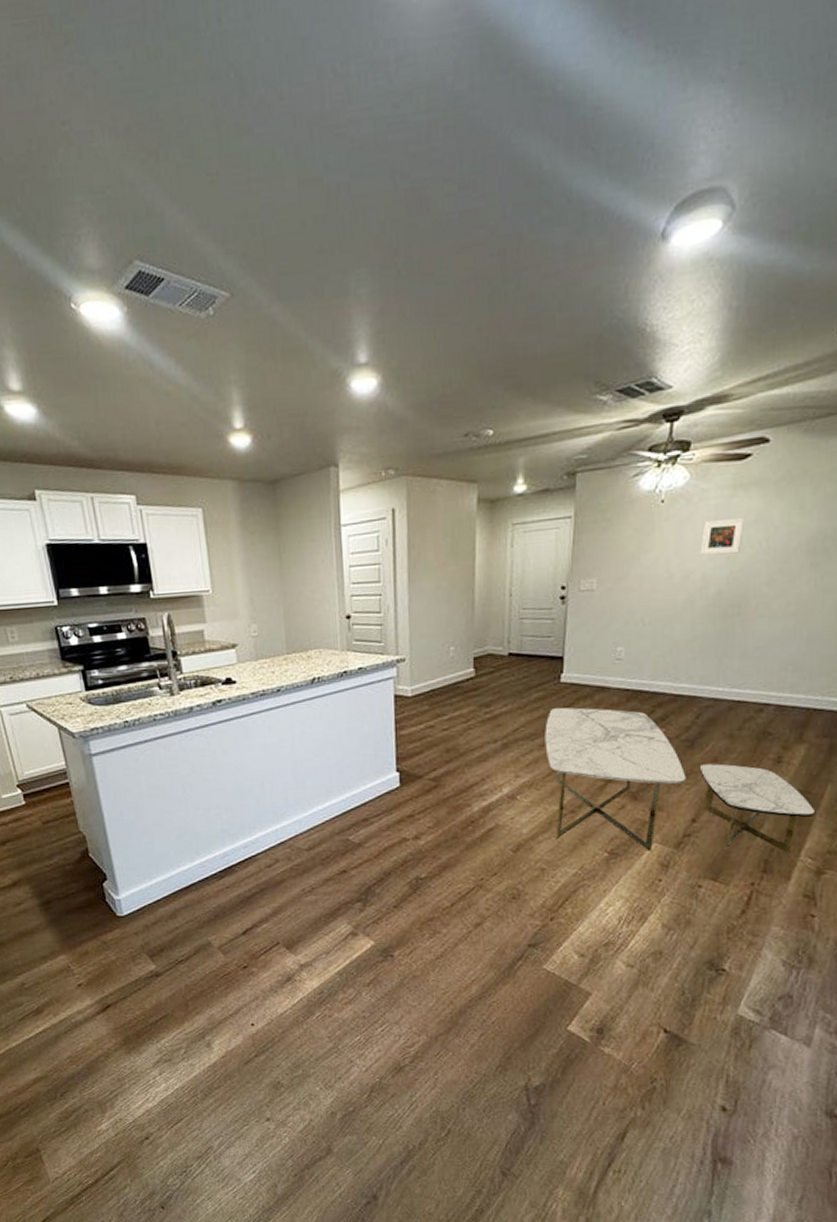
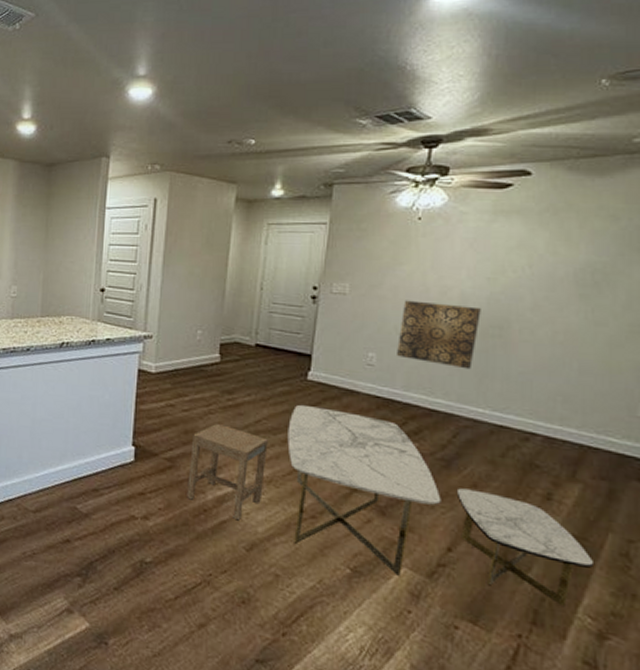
stool: none [453,737,527,826] -> present [187,423,268,521]
wall art: none [644,587,721,651] -> present [397,300,481,370]
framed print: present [700,518,746,555] -> none [458,242,507,276]

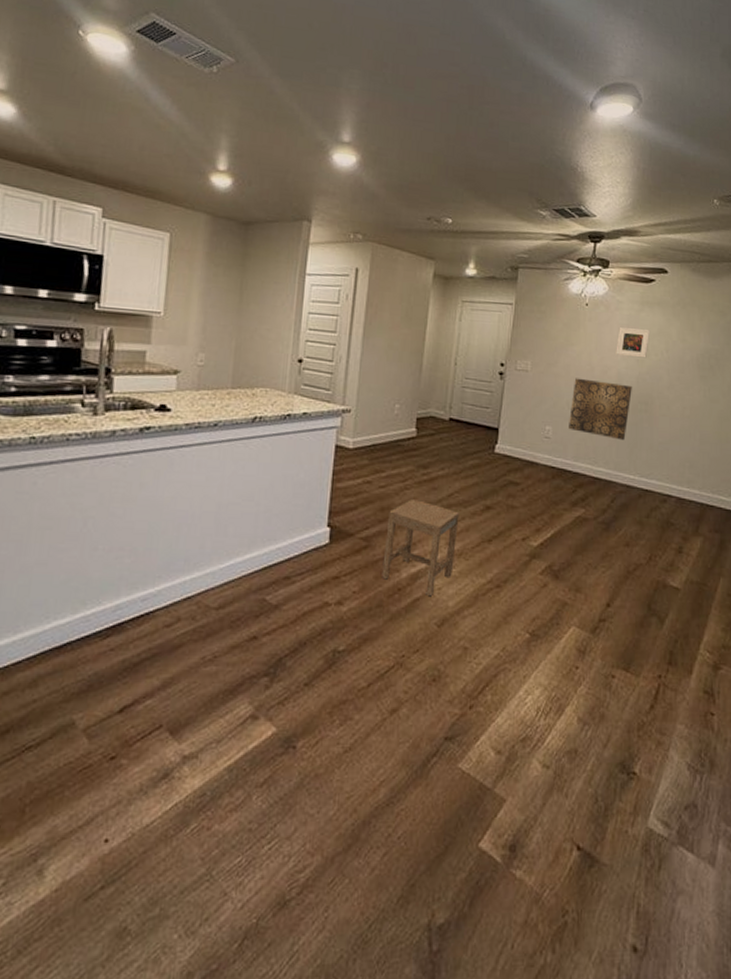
coffee table: present [287,405,593,608] -> none [476,478,710,646]
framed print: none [458,242,507,276] -> present [616,327,651,358]

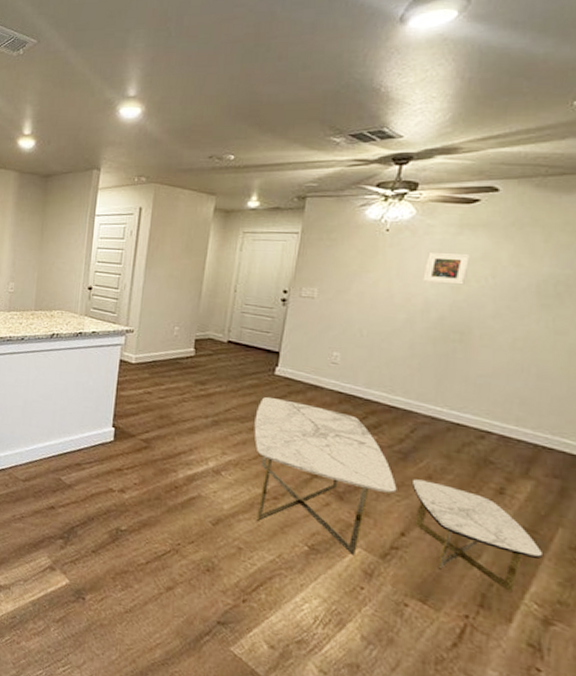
stool: present [382,498,459,597] -> none [160,410,236,498]
coffee table: none [476,478,710,646] -> present [254,397,542,594]
wall art: present [569,378,632,441] -> none [360,305,443,371]

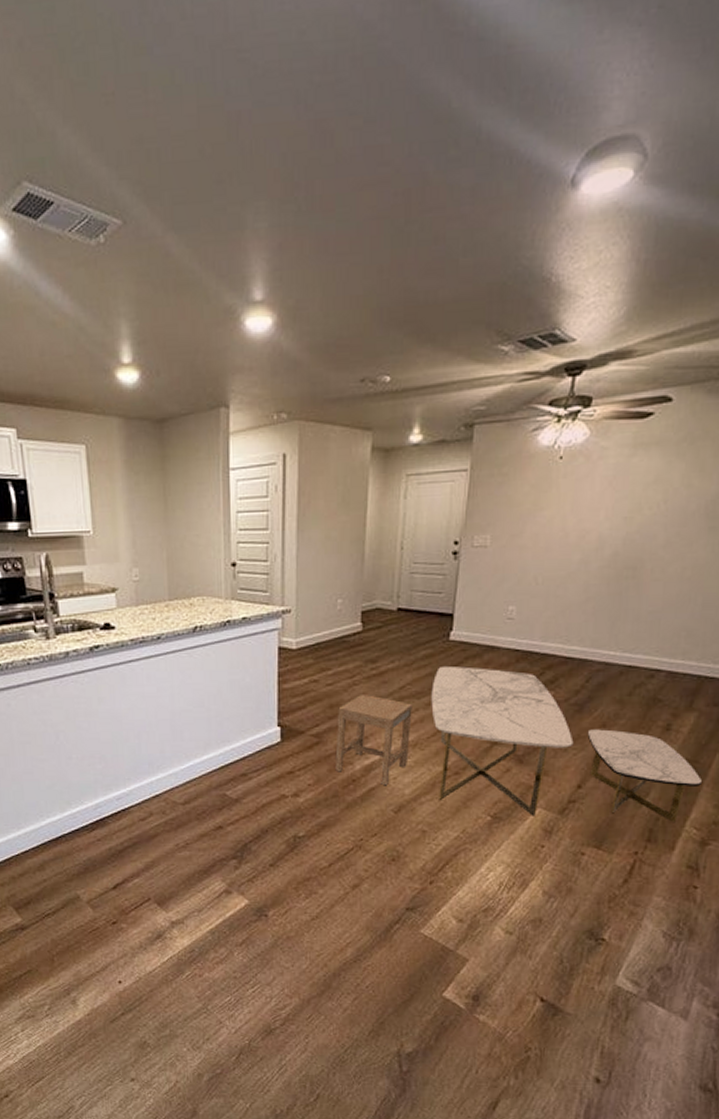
stool: none [160,410,236,498] -> present [335,693,412,786]
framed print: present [423,253,472,285] -> none [597,479,645,515]

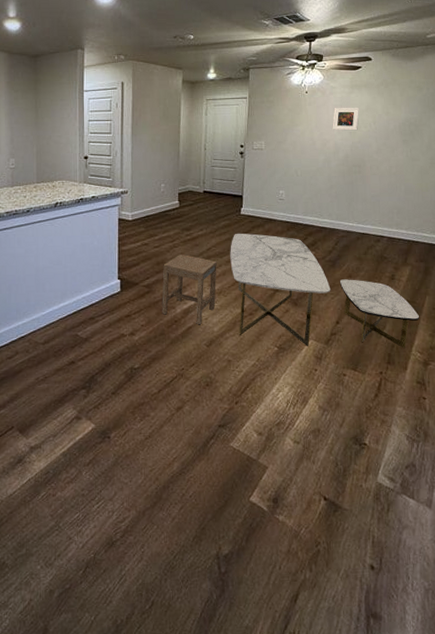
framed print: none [597,479,645,515] -> present [332,108,360,131]

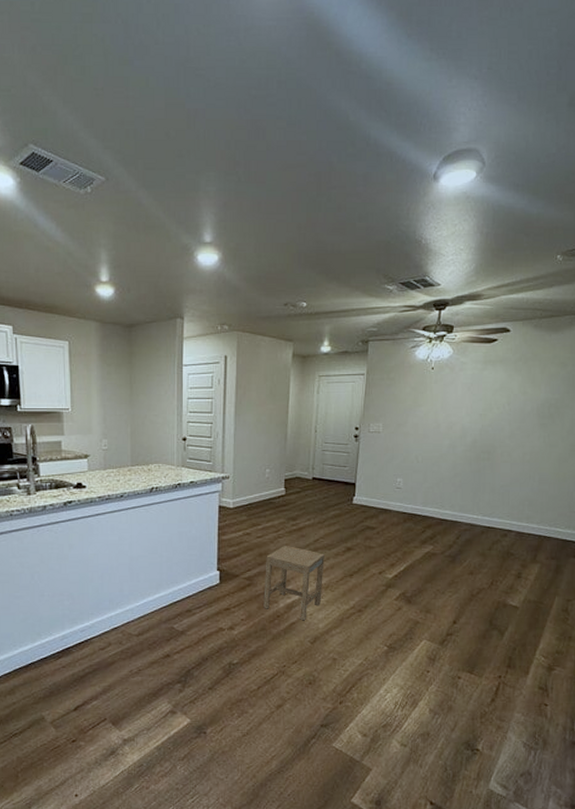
coffee table: present [230,233,419,349] -> none [339,525,546,652]
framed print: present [332,108,360,131] -> none [460,386,493,412]

